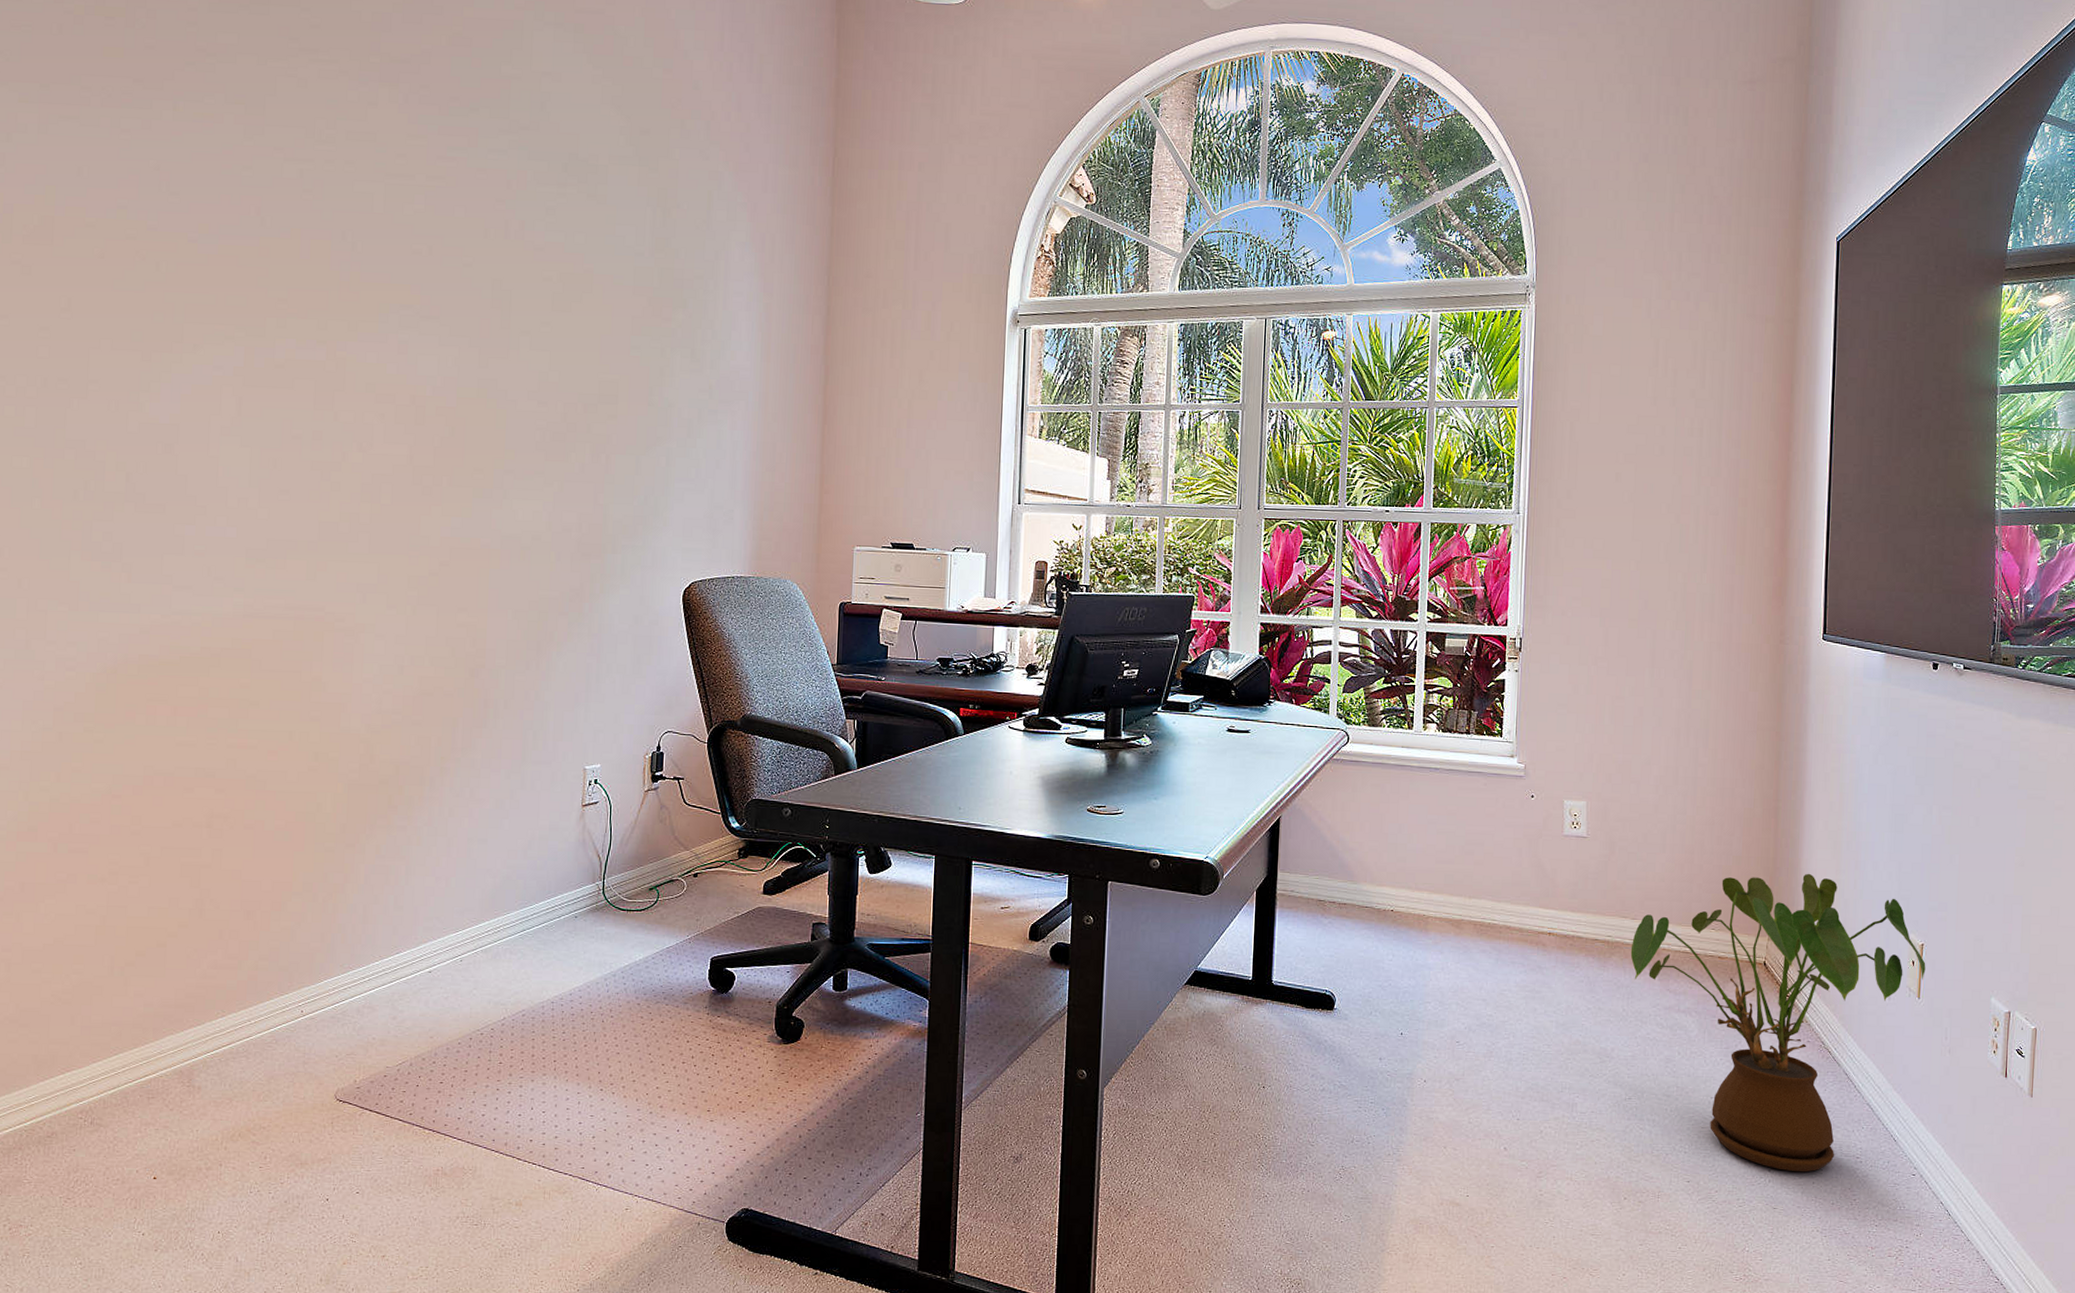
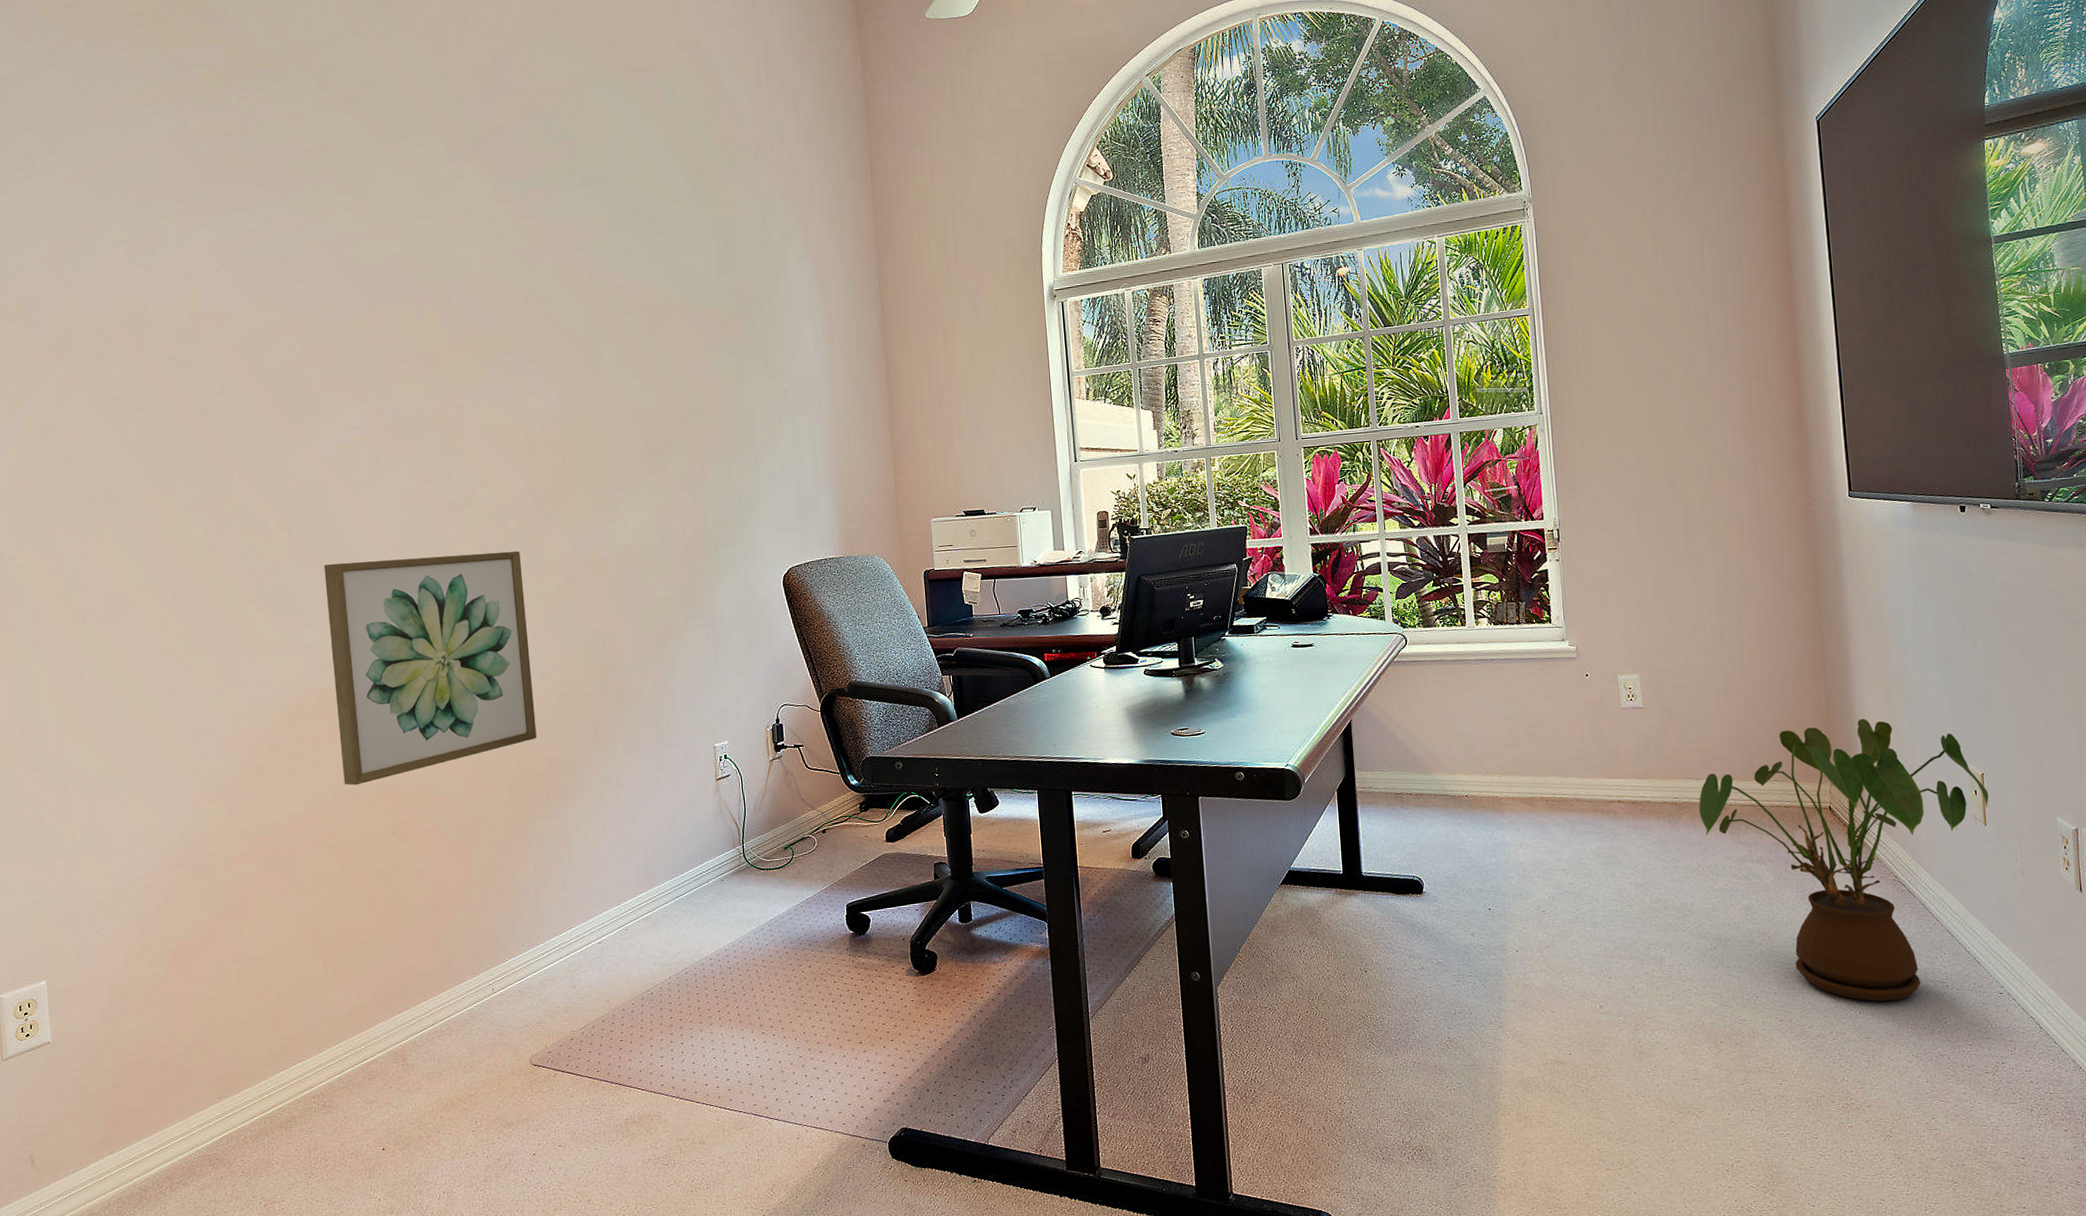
wall art: none [158,516,391,768] -> present [324,550,537,786]

